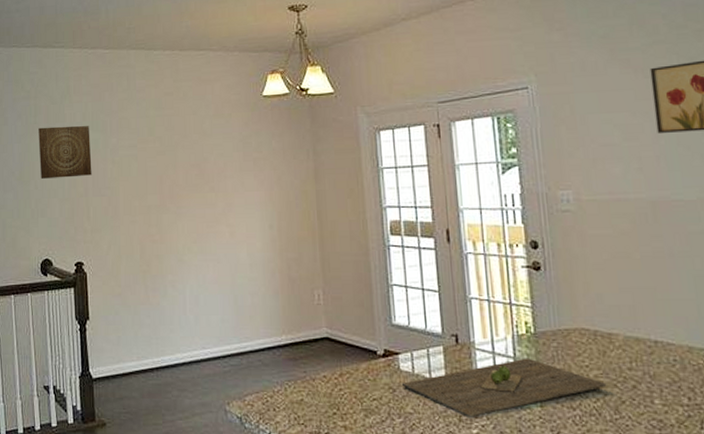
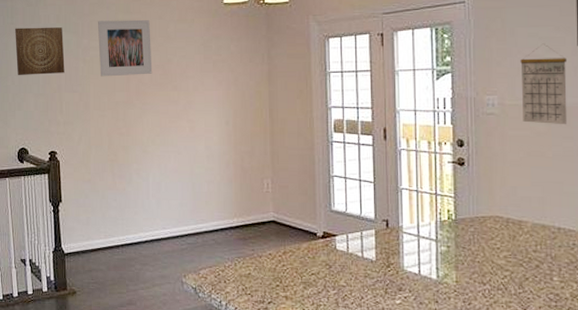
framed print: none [126,115,188,179] -> present [97,19,153,77]
cutting board: present [401,358,607,417] -> none [337,240,514,290]
calendar: none [595,131,655,222] -> present [520,43,568,125]

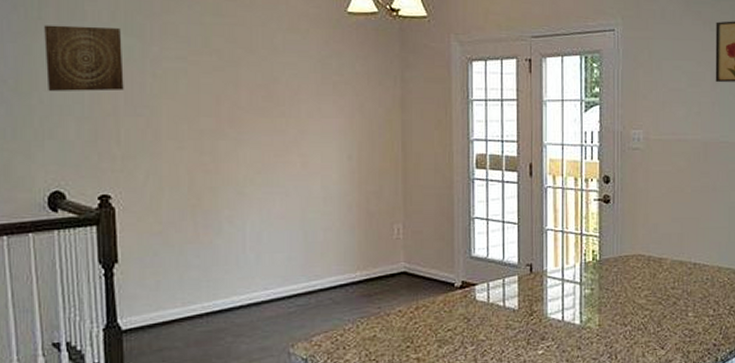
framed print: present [97,19,153,77] -> none [173,23,252,97]
calendar: present [520,43,568,125] -> none [665,77,707,161]

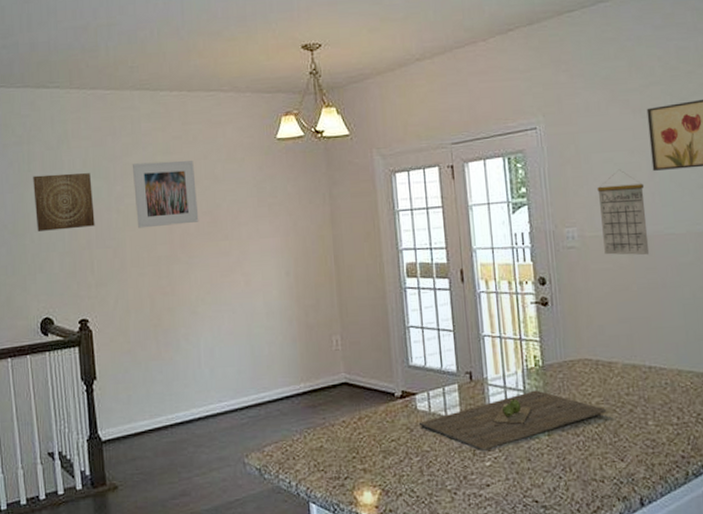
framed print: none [173,23,252,97] -> present [132,160,199,229]
cutting board: none [476,283,654,340] -> present [418,390,607,451]
calendar: none [665,77,707,161] -> present [597,169,650,255]

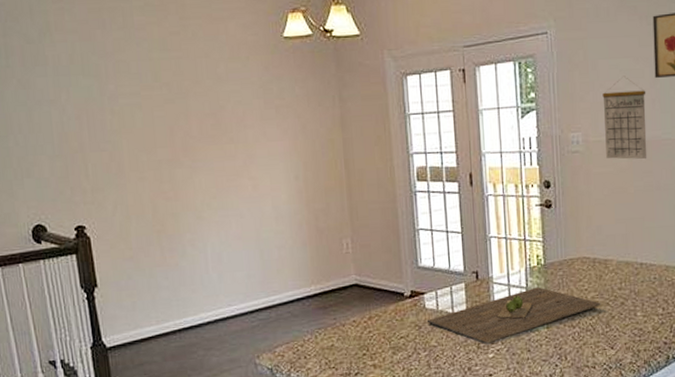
wall art: present [33,173,95,231] -> none [12,70,87,133]
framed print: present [132,160,199,229] -> none [125,58,202,131]

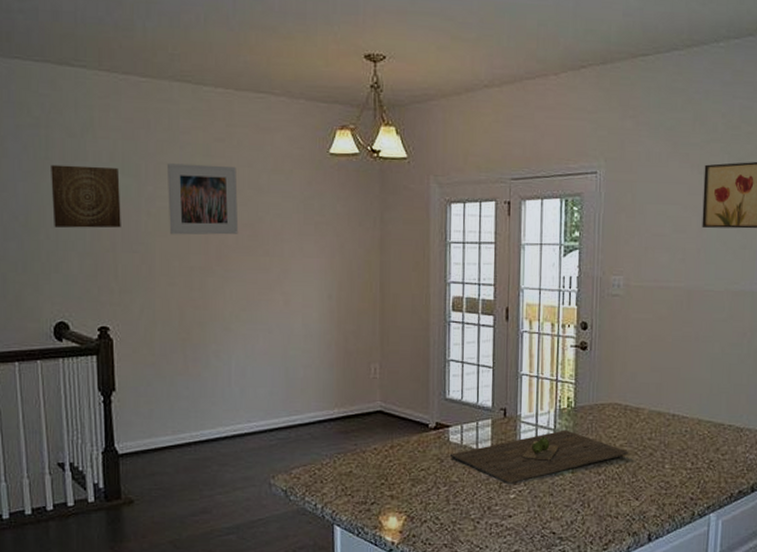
wall art: none [12,70,87,133] -> present [51,164,121,228]
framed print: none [125,58,202,131] -> present [166,163,239,235]
calendar: present [602,75,647,160] -> none [646,222,692,309]

